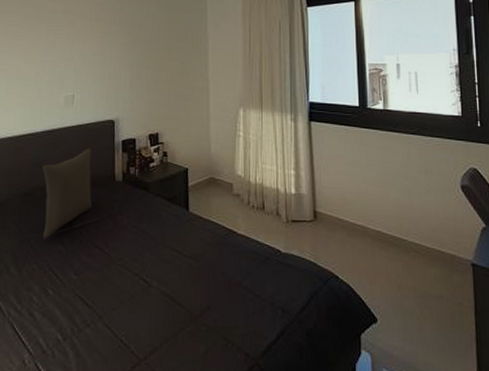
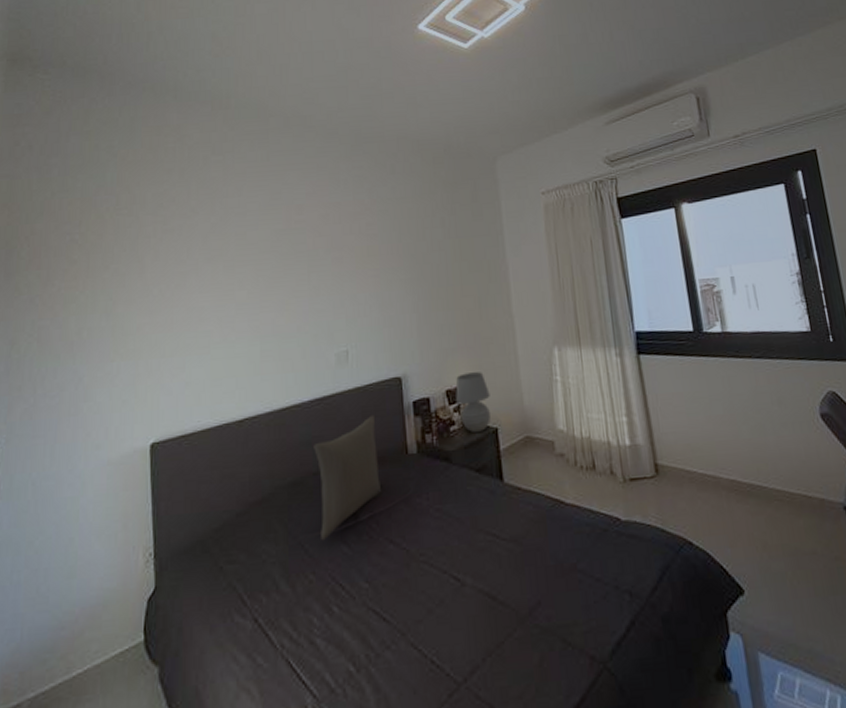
table lamp: none [157,122,184,170] -> present [455,372,491,432]

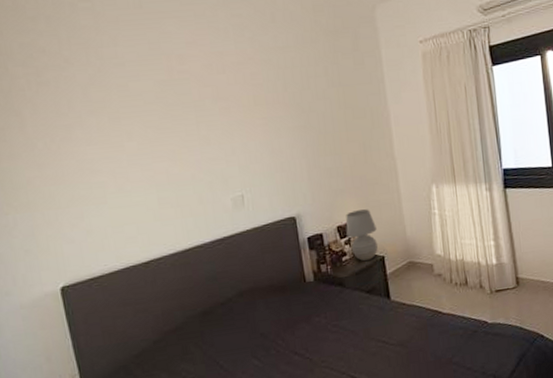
pillow: present [313,416,383,541] -> none [219,252,286,358]

